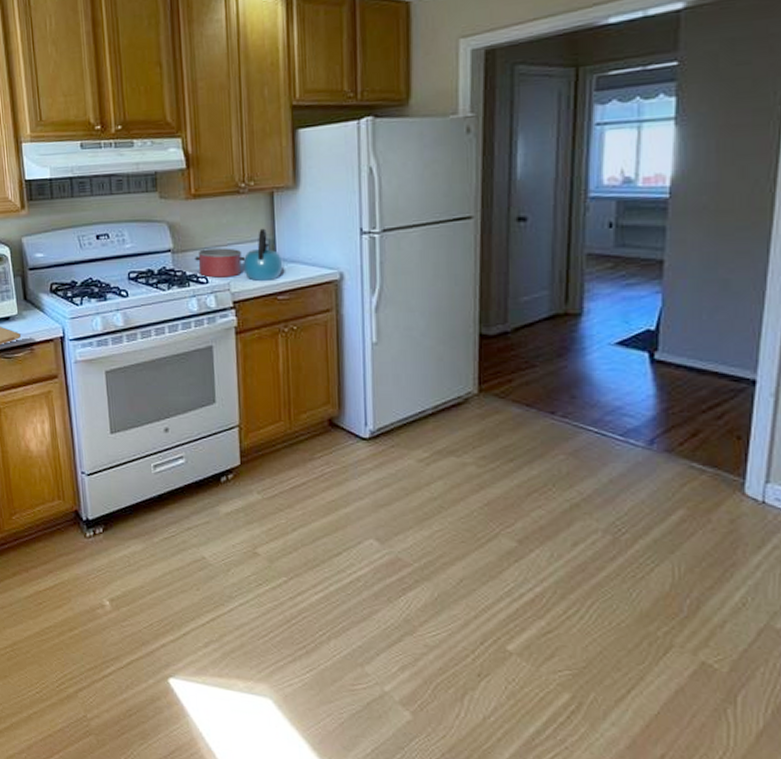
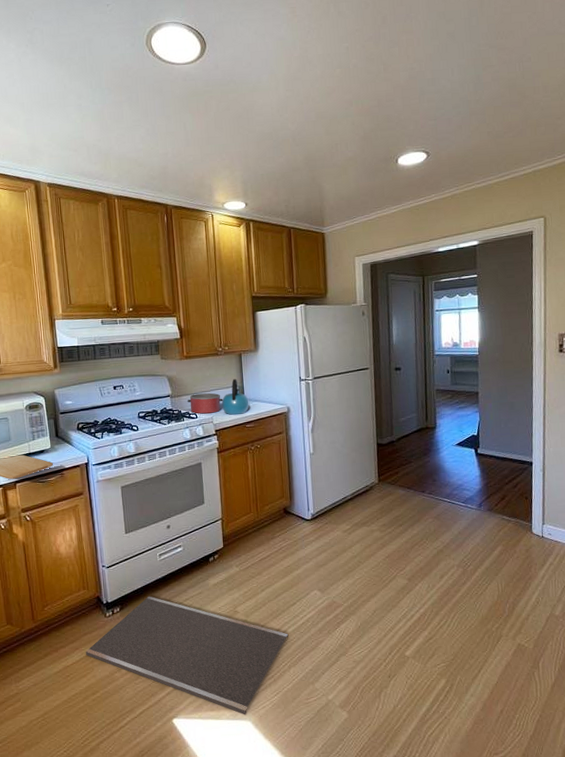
door mat: none [61,518,330,691] -> present [86,596,289,715]

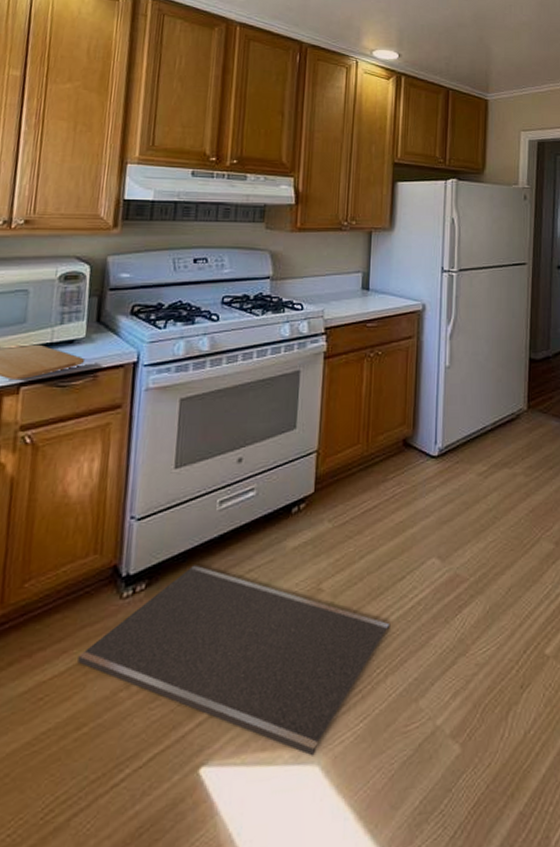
cooking pot: present [187,393,223,414] -> none [293,278,341,305]
kettle: present [221,378,249,415] -> none [338,262,375,309]

